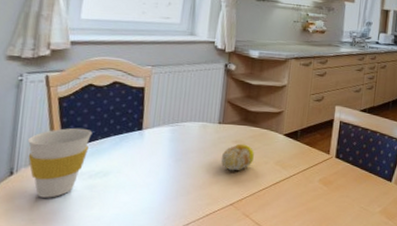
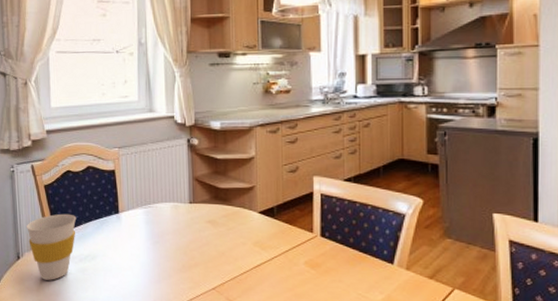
fruit: present [221,143,254,171] -> none [196,224,230,253]

